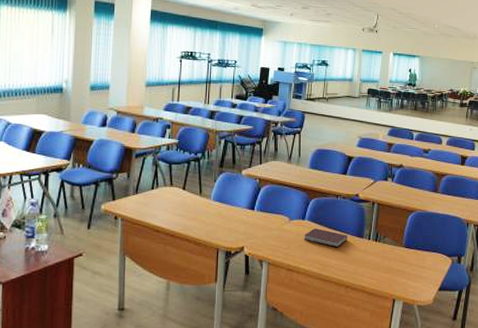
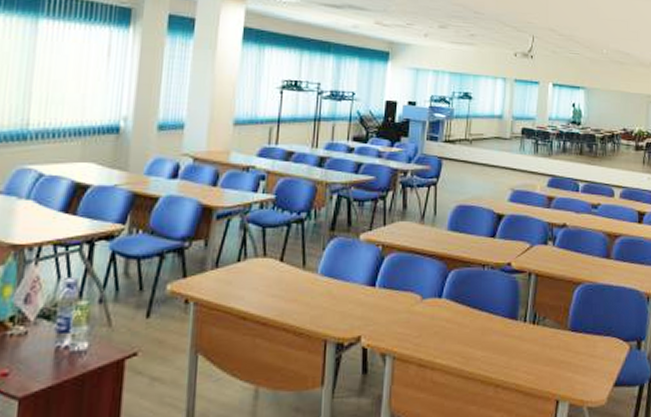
notebook: present [304,228,347,248] -> none [440,309,497,334]

